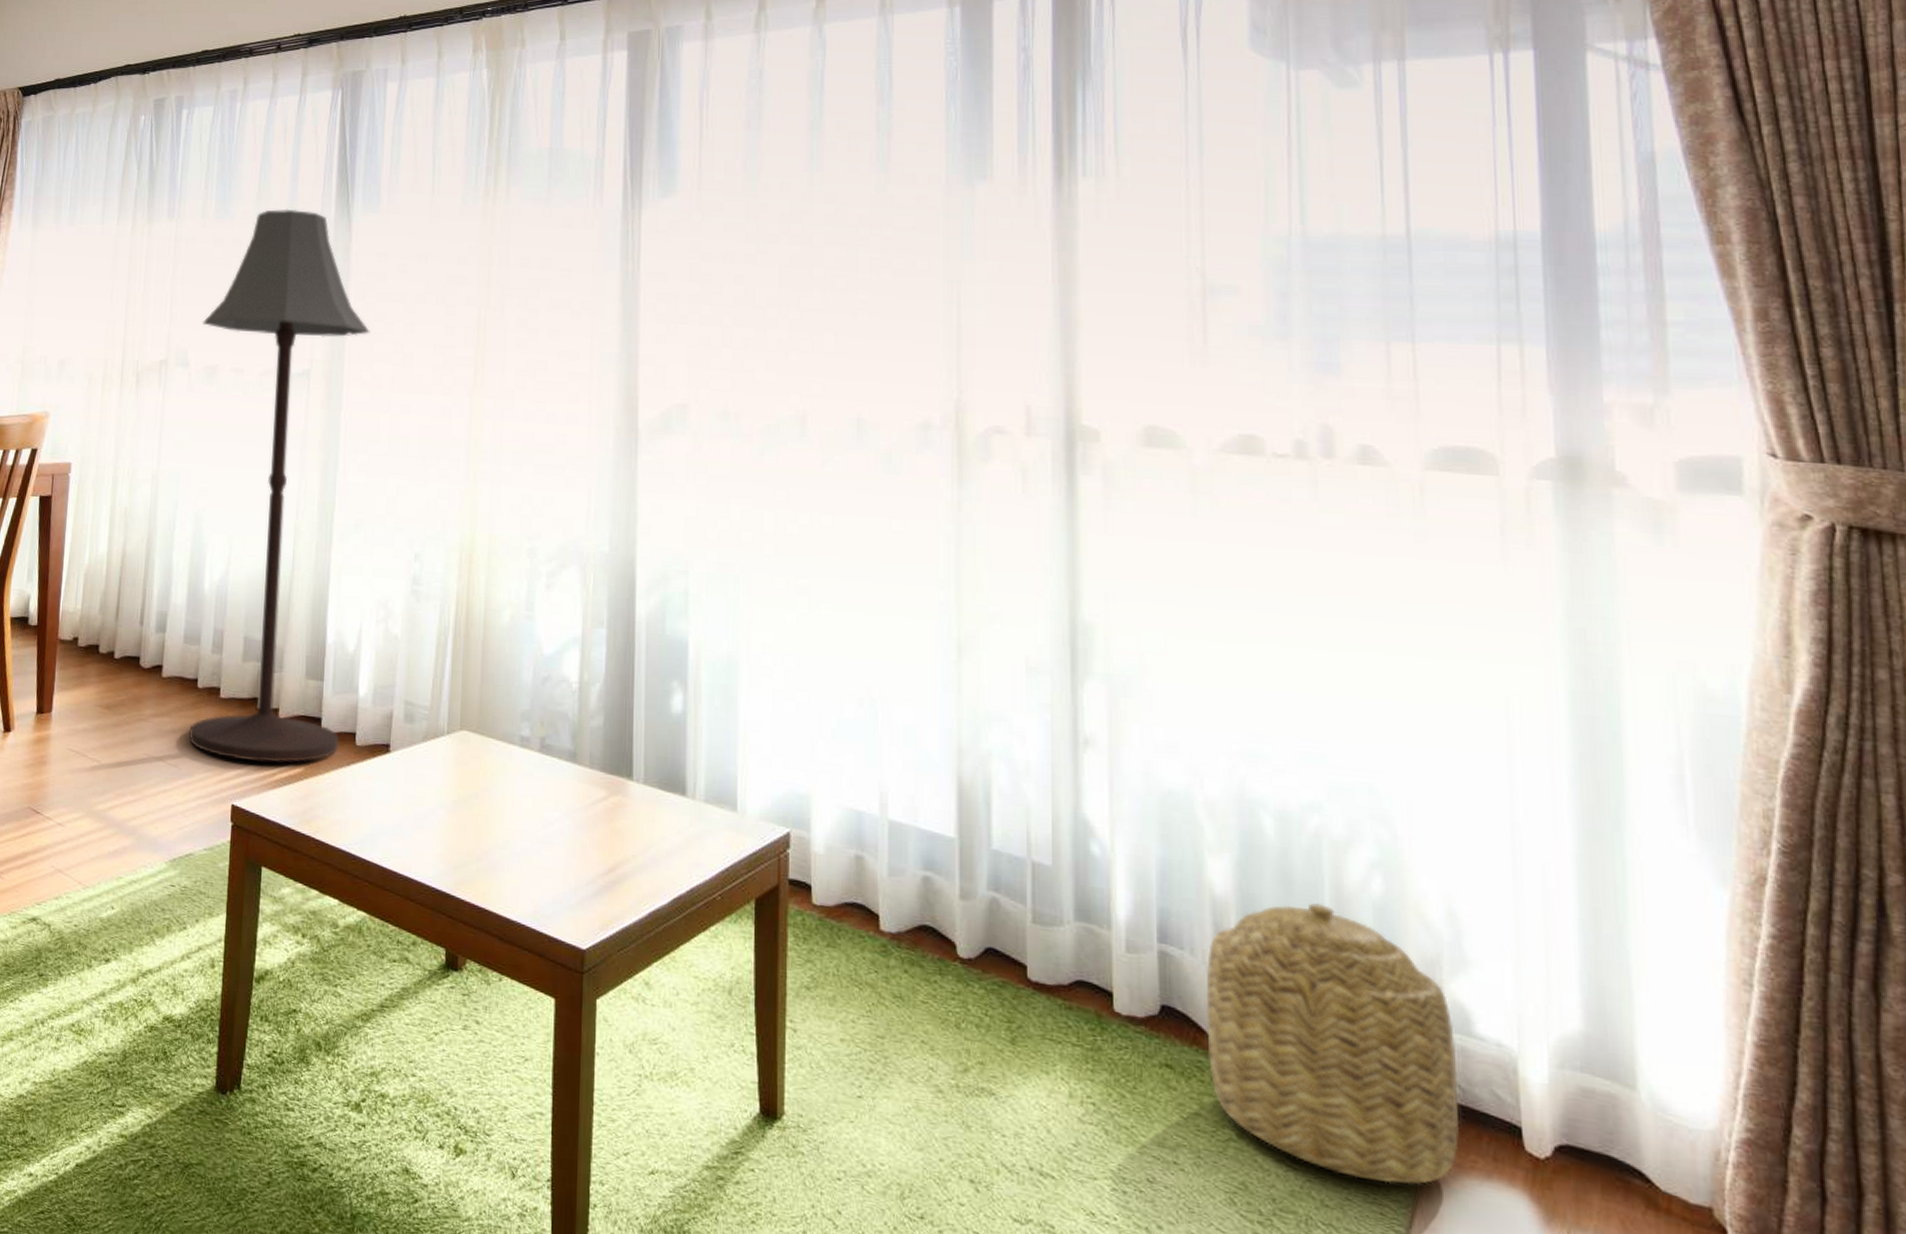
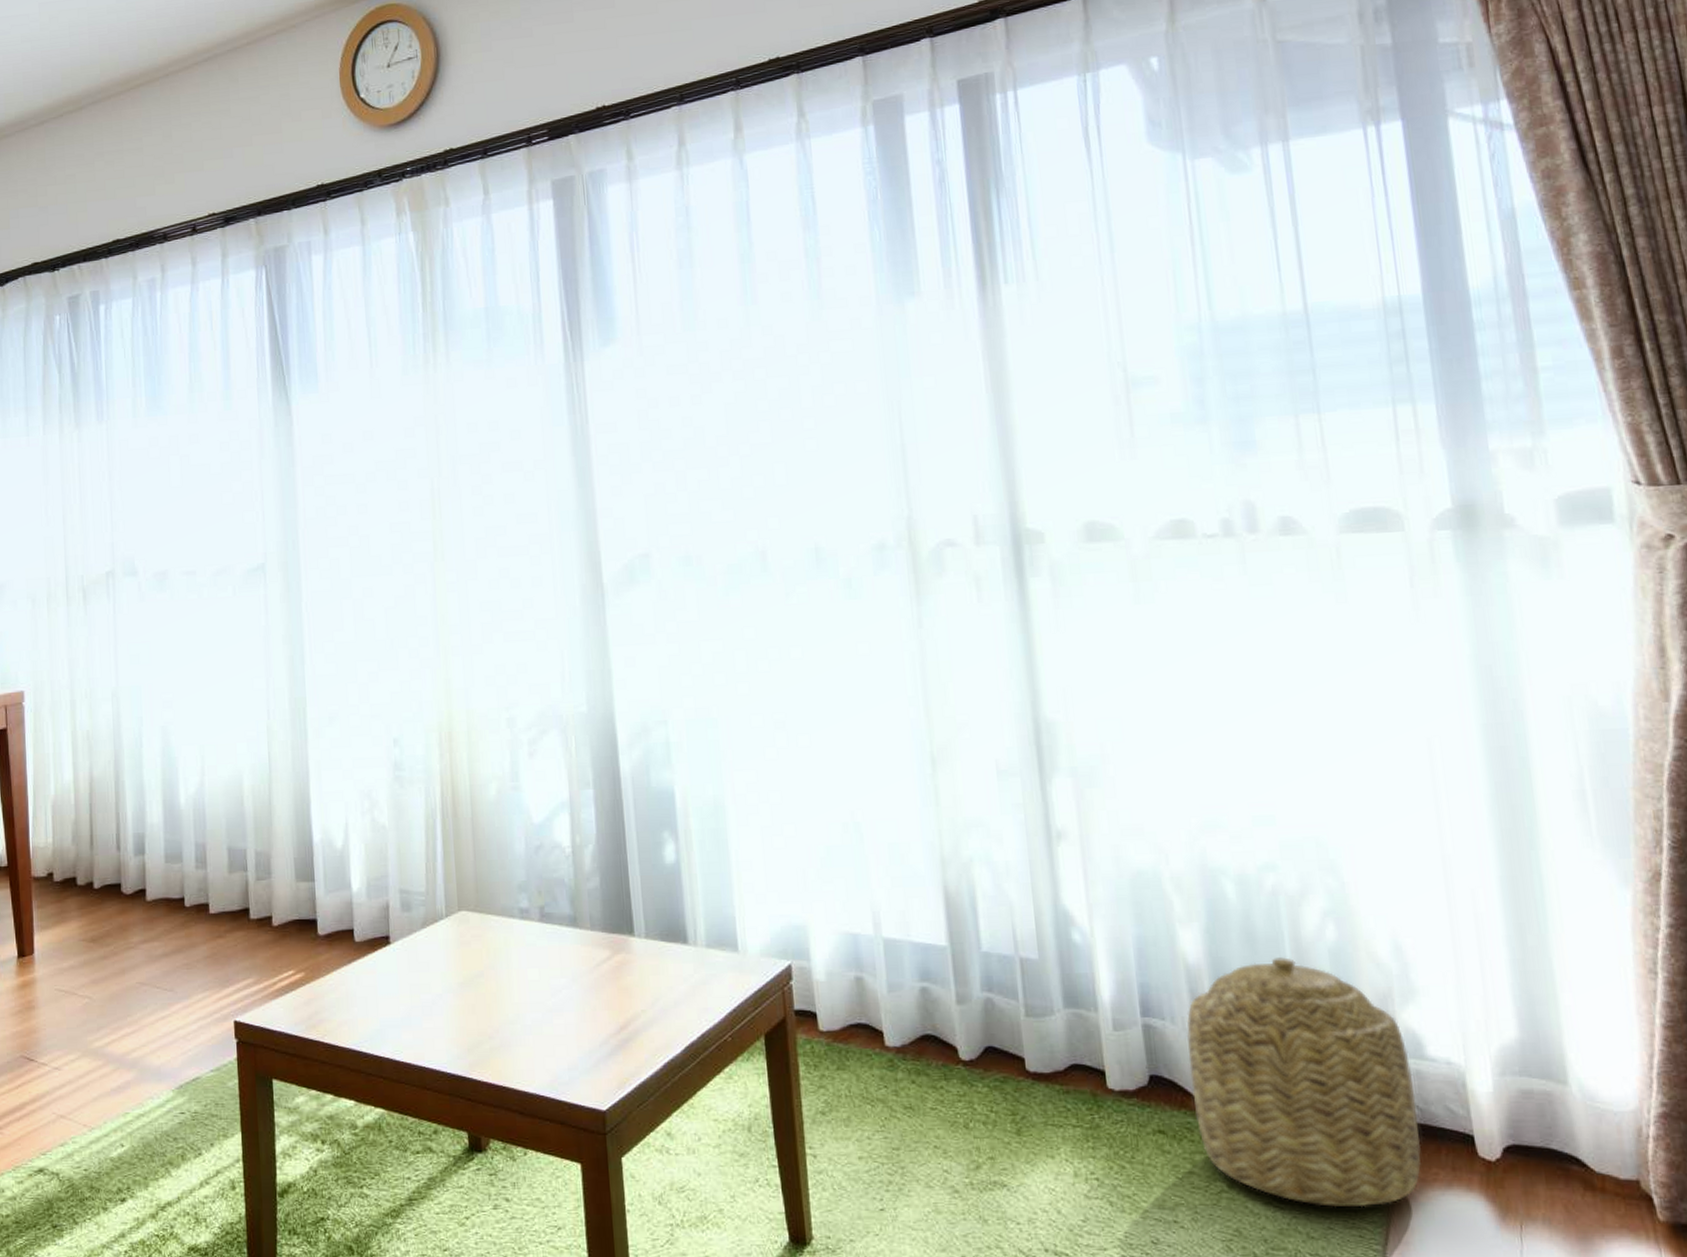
floor lamp: present [189,209,370,763] -> none [147,398,337,975]

